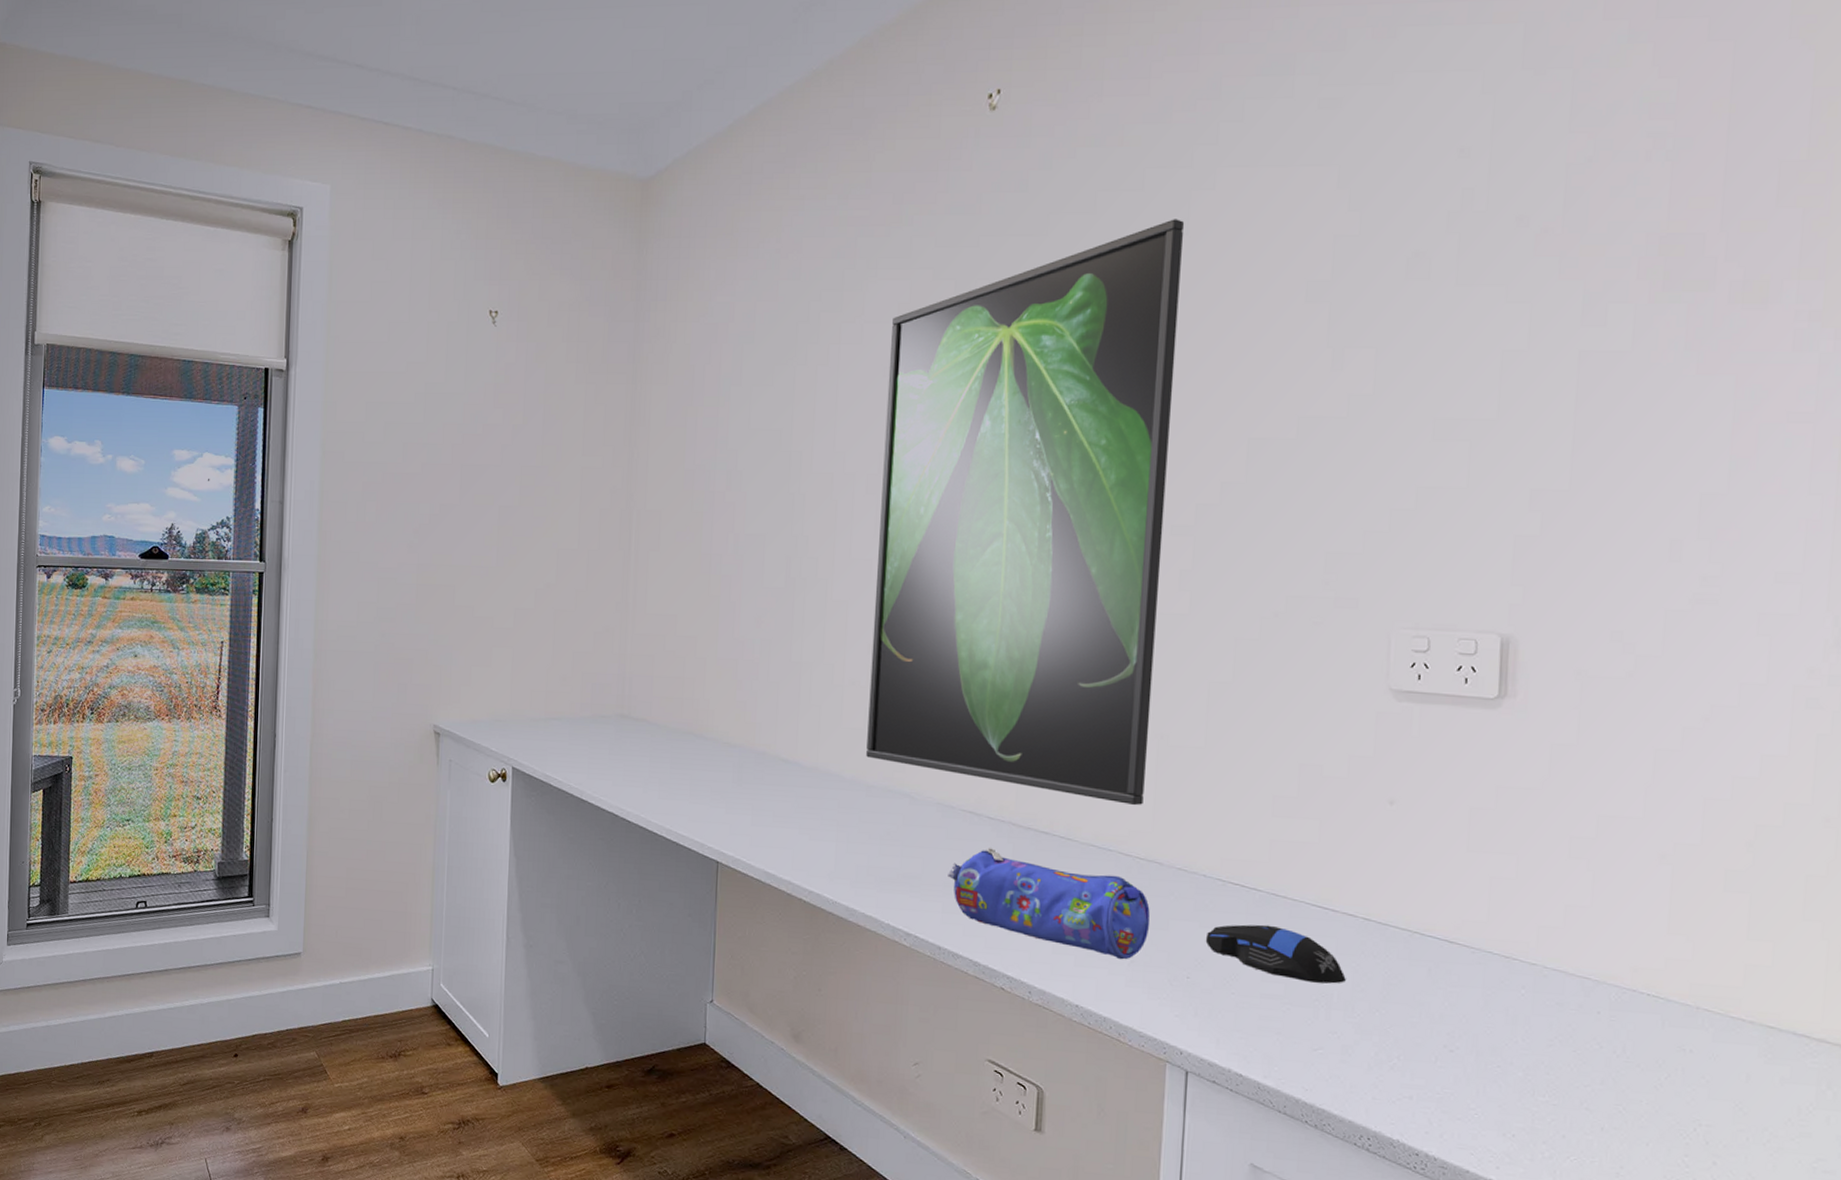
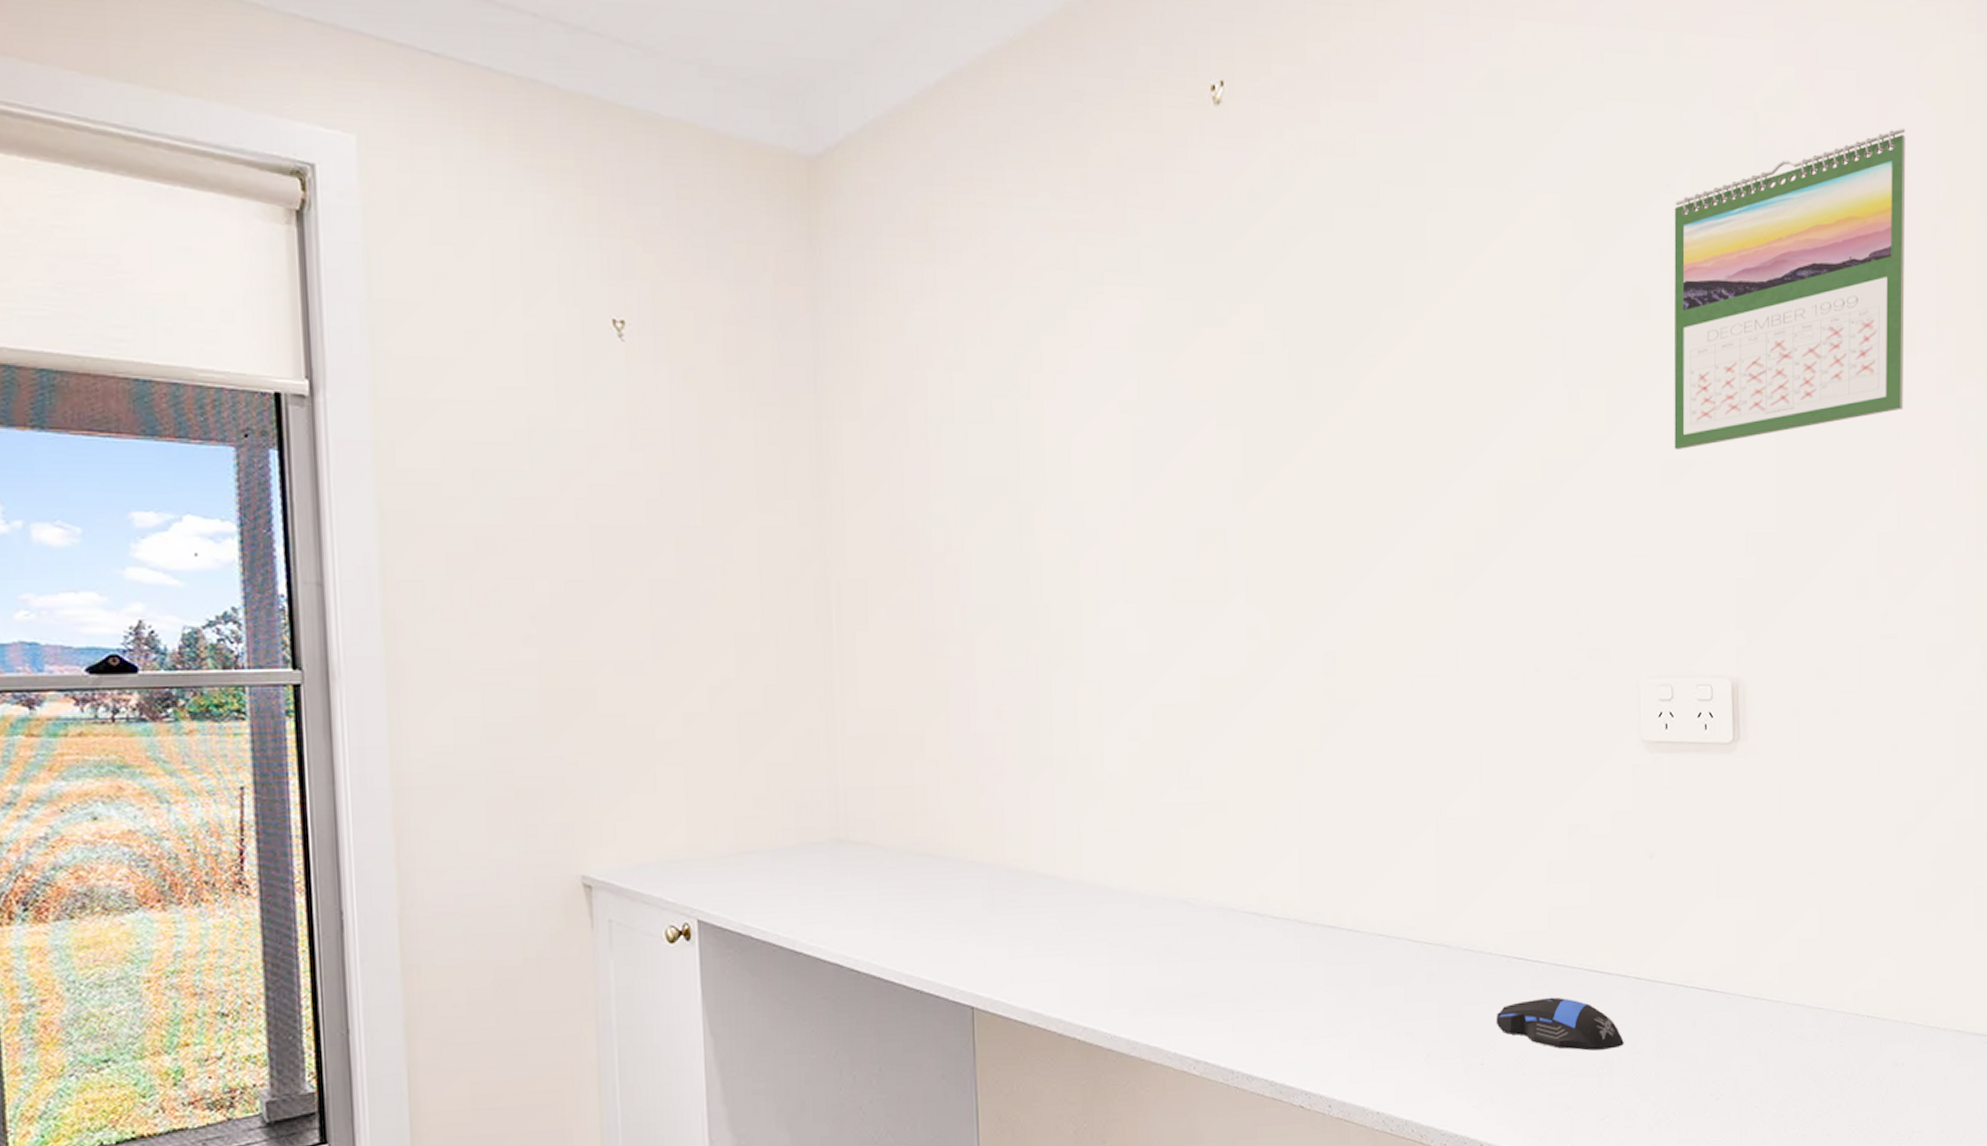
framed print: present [866,219,1185,806] -> none [1125,242,1427,887]
pencil case: present [948,848,1151,960] -> none [1235,951,1443,1056]
calendar: none [1450,71,1771,408] -> present [1674,128,1906,451]

